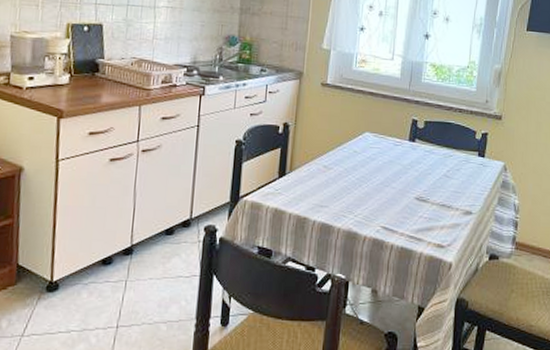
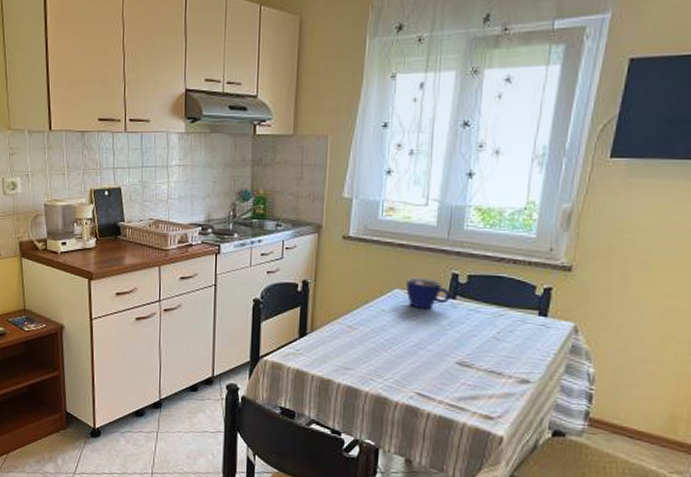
cup: none [374,122,411,151] -> present [406,277,451,309]

